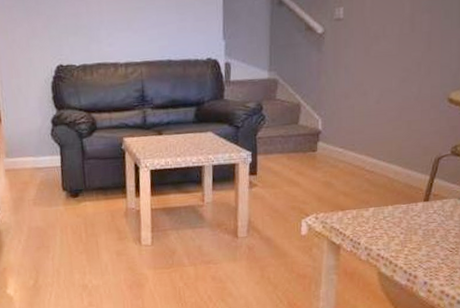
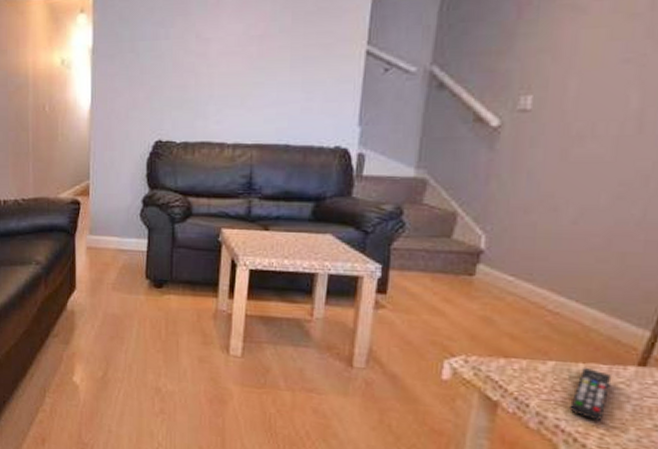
remote control: none [385,208,408,246] -> present [569,367,611,421]

